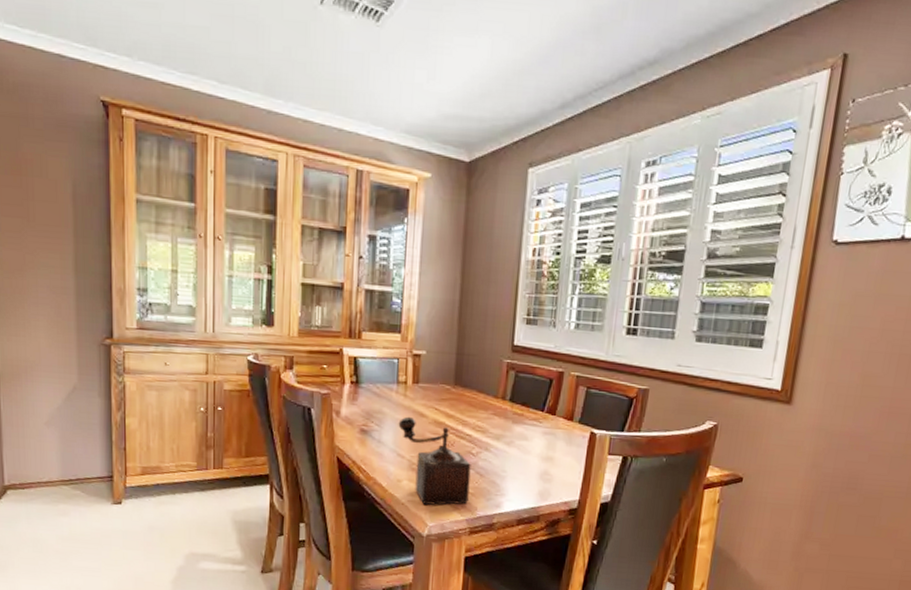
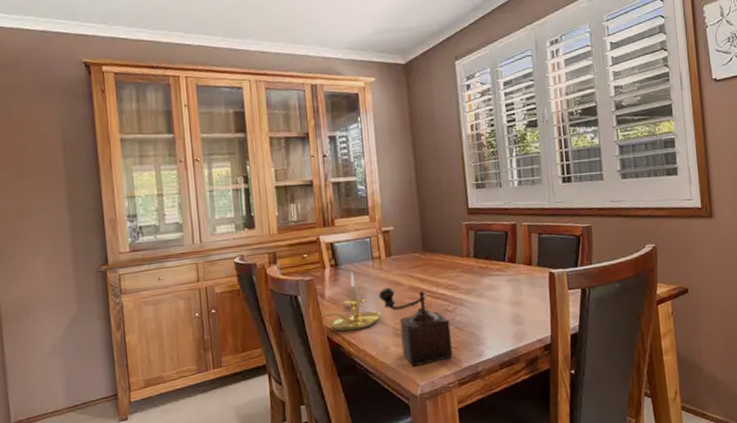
candle holder: none [334,393,399,457] -> present [322,272,382,332]

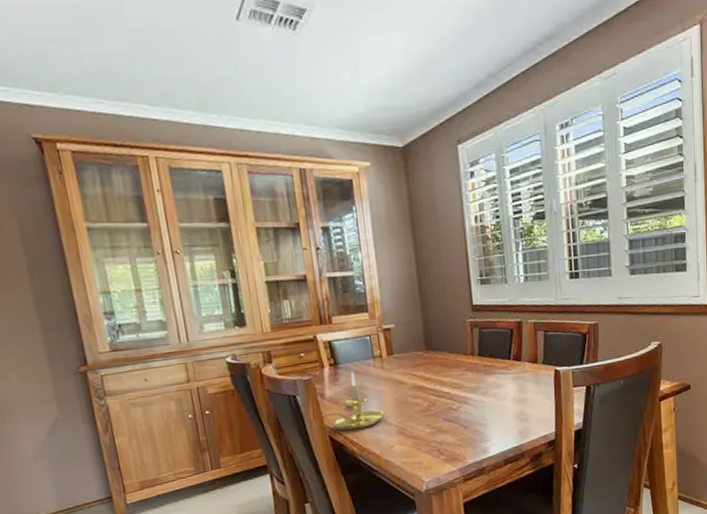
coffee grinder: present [378,287,453,367] -> none [380,386,458,464]

